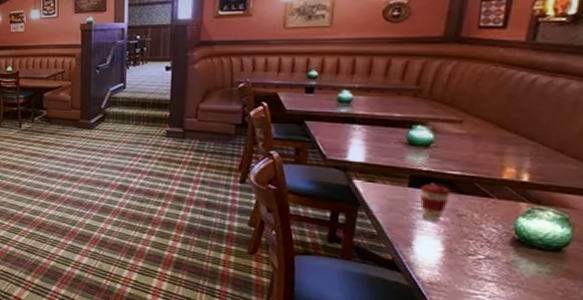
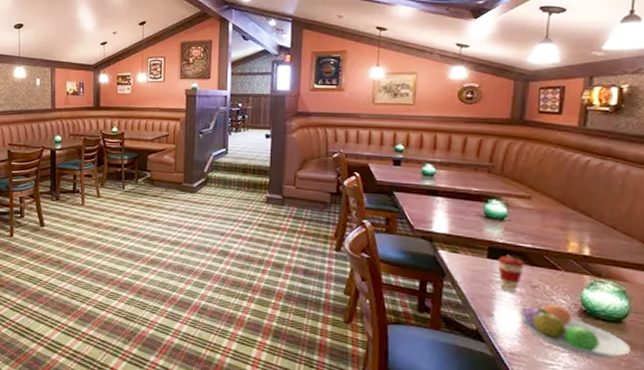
fruit bowl: none [442,231,569,288] -> present [520,302,630,359]

